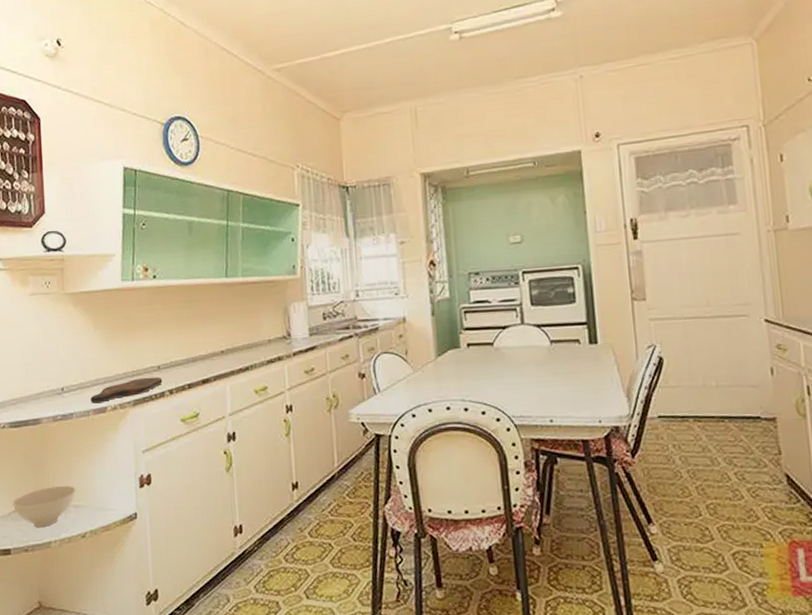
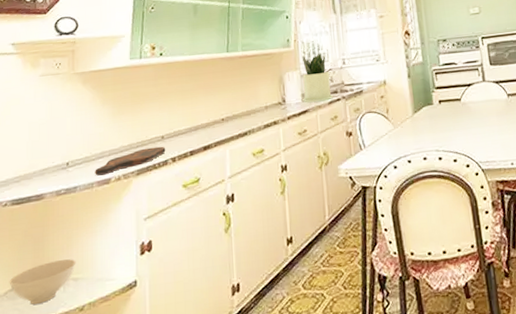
planter: none [308,282,345,339] -> present [301,52,334,103]

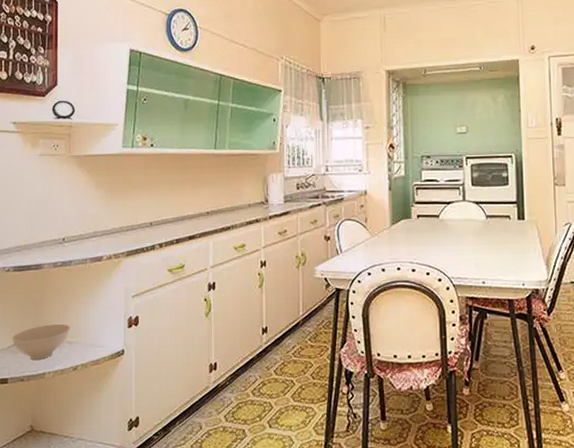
cutting board: present [95,146,166,176] -> none [88,232,154,253]
planter: present [301,52,334,103] -> none [283,158,315,205]

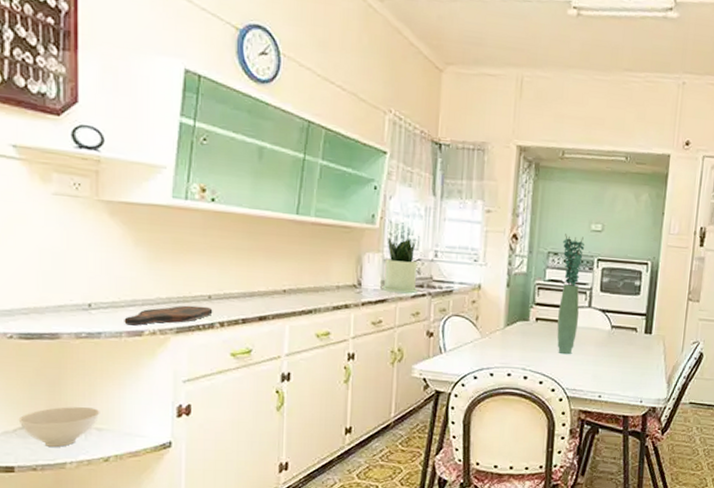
cutting board: none [88,232,154,253] -> present [124,305,213,326]
planter: none [283,158,315,205] -> present [380,237,419,294]
vase: none [434,138,456,246] -> present [557,234,584,355]

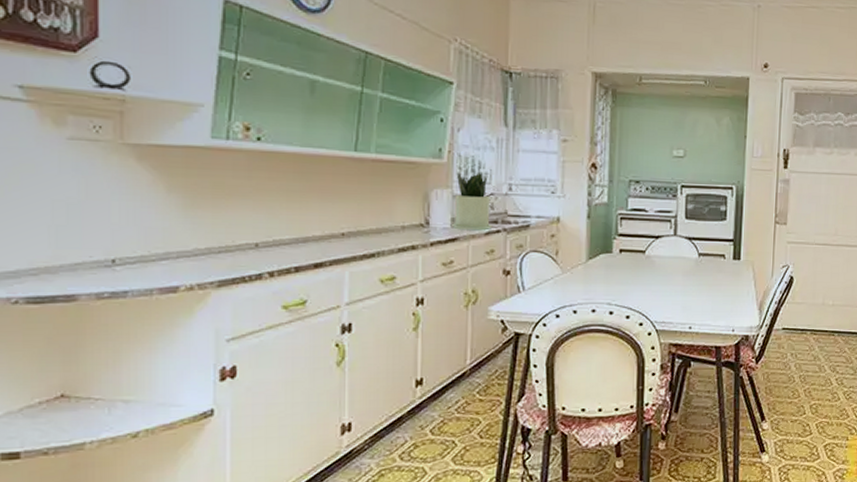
bowl: present [18,407,100,448] -> none [25,377,127,427]
cutting board: present [124,305,213,326] -> none [155,255,261,281]
vase: present [557,234,584,355] -> none [642,161,667,286]

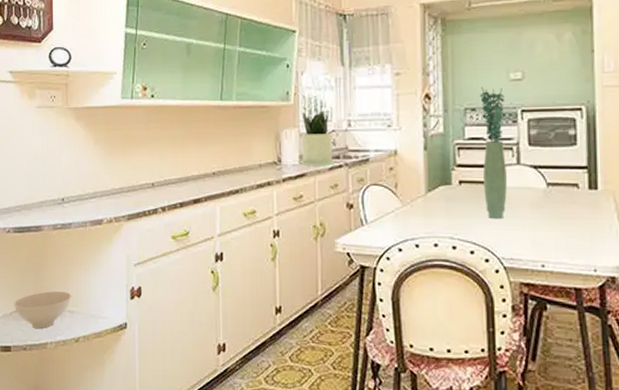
bowl: none [25,377,127,427] -> present [14,291,72,329]
vase: none [642,161,667,286] -> present [480,87,508,220]

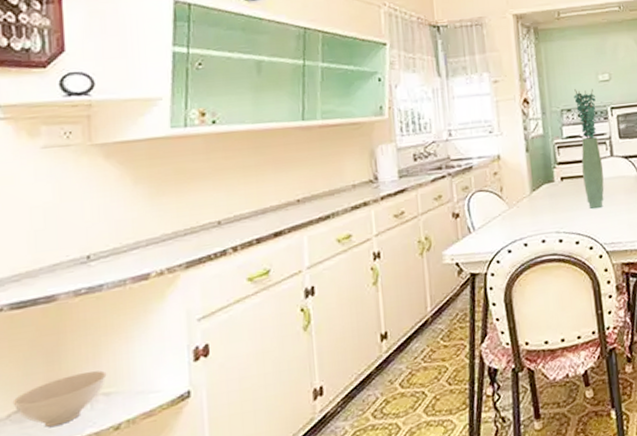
planter: present [299,110,336,166] -> none [398,122,438,181]

